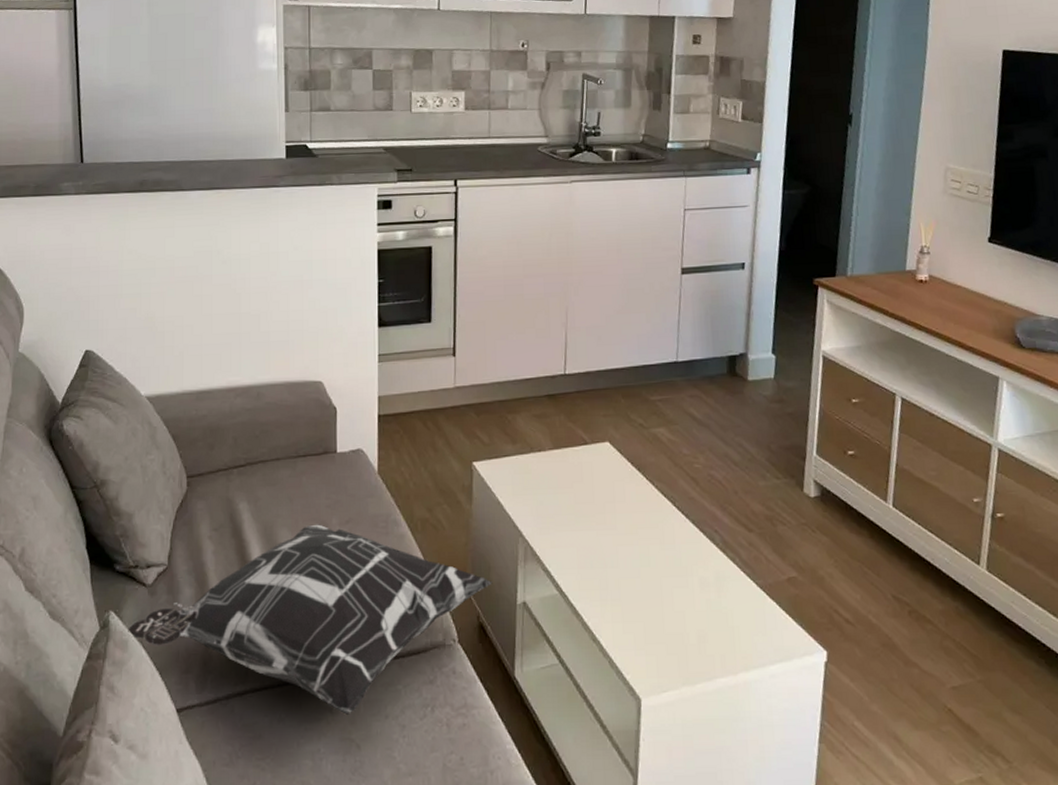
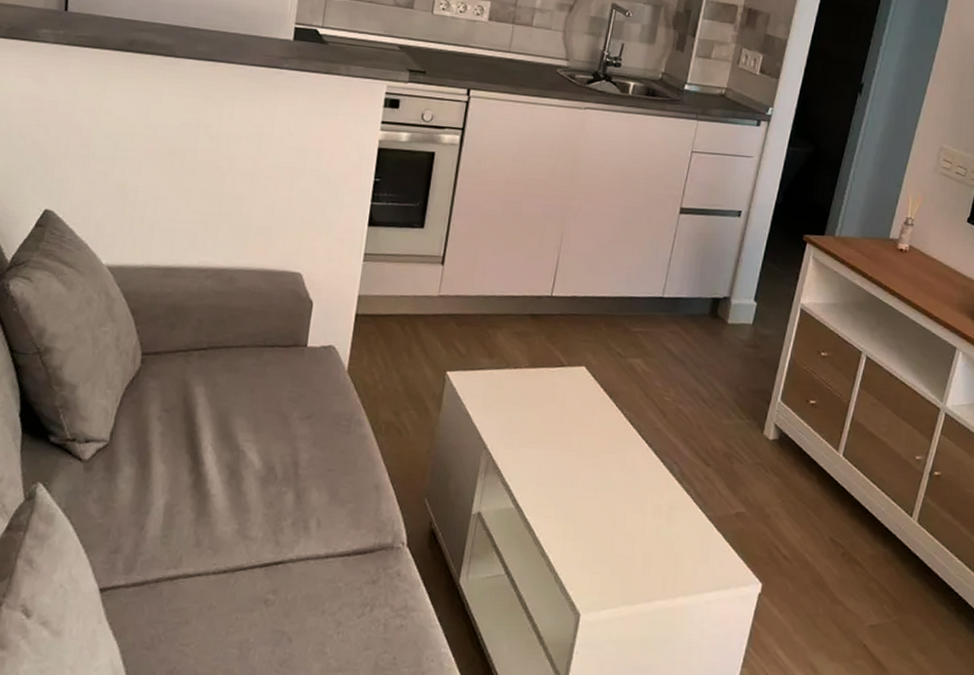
decorative pillow: present [128,524,493,715] -> none [55,416,450,607]

